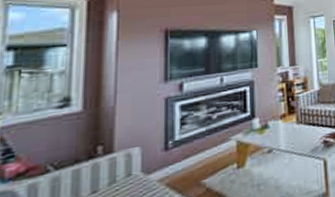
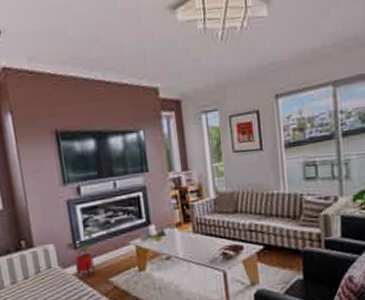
house plant: none [155,126,195,185] -> present [65,229,97,279]

